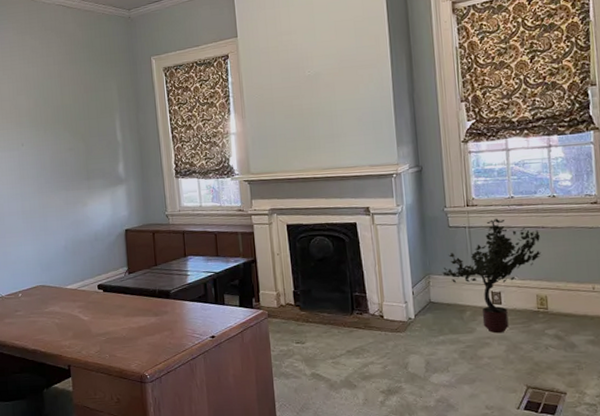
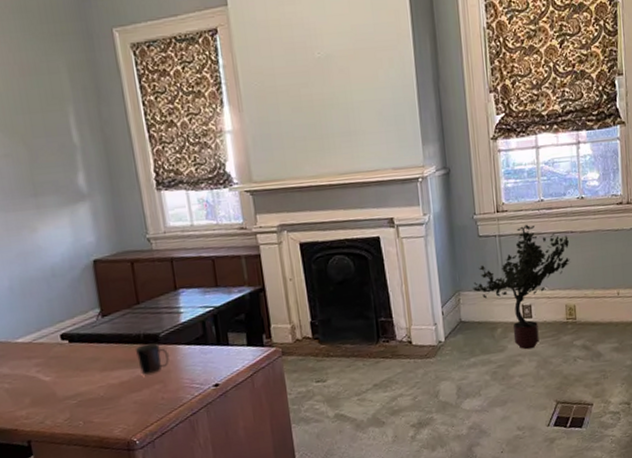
mug: none [152,298,177,324] -> present [136,343,170,376]

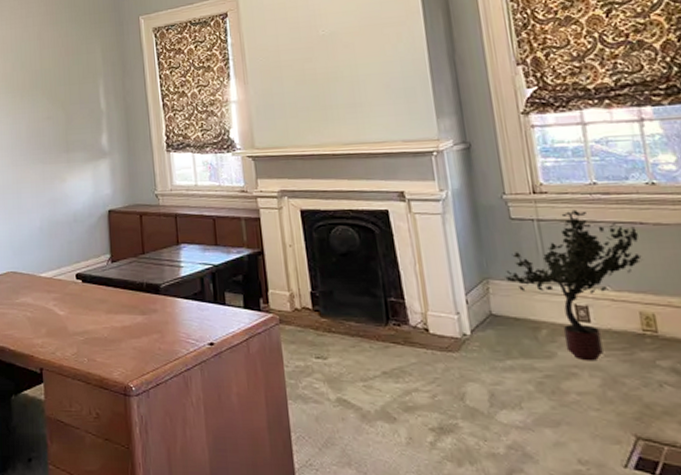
mug: present [136,343,170,376] -> none [138,293,168,324]

